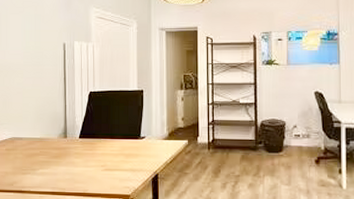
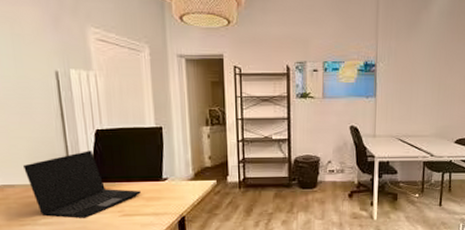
laptop: none [30,110,121,171] -> present [22,151,141,218]

